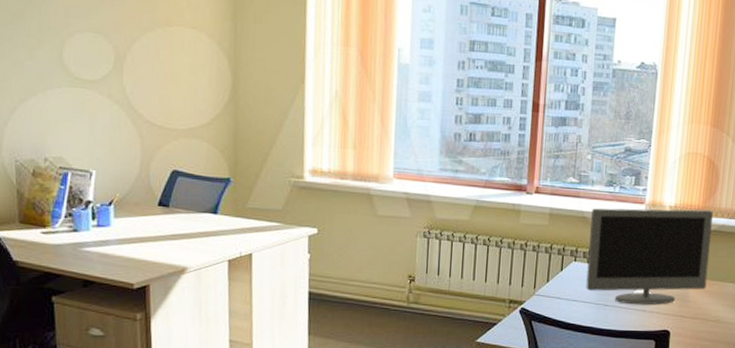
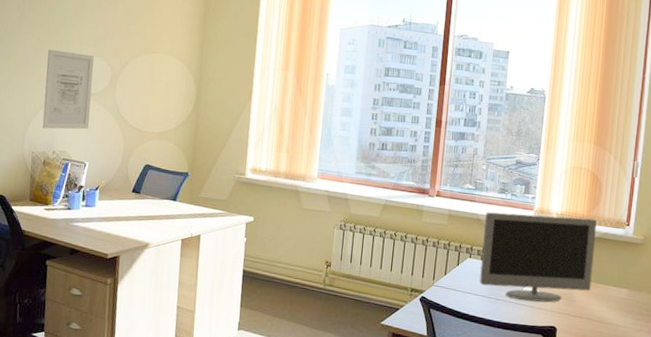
wall art: none [21,22,91,130] -> present [42,49,94,130]

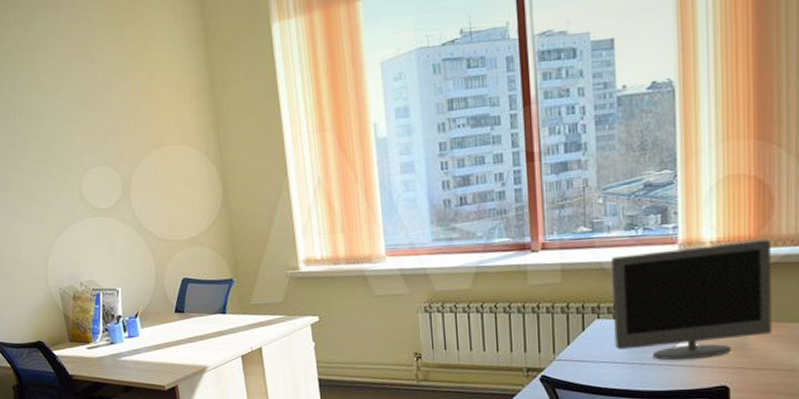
wall art: present [42,49,94,130] -> none [47,165,112,260]

